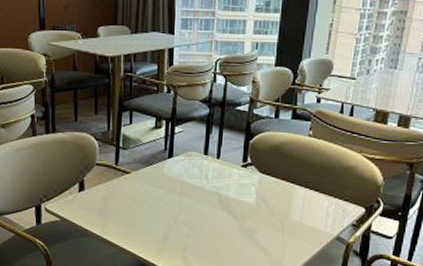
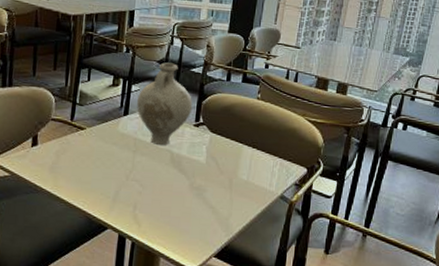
decorative vase: none [181,101,240,188] -> present [137,62,193,146]

